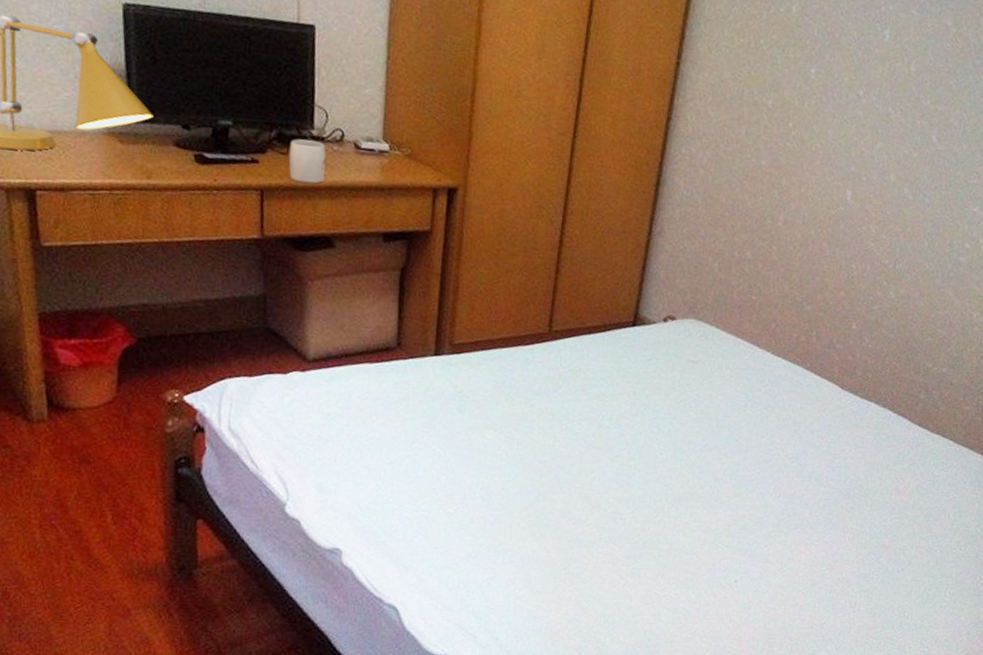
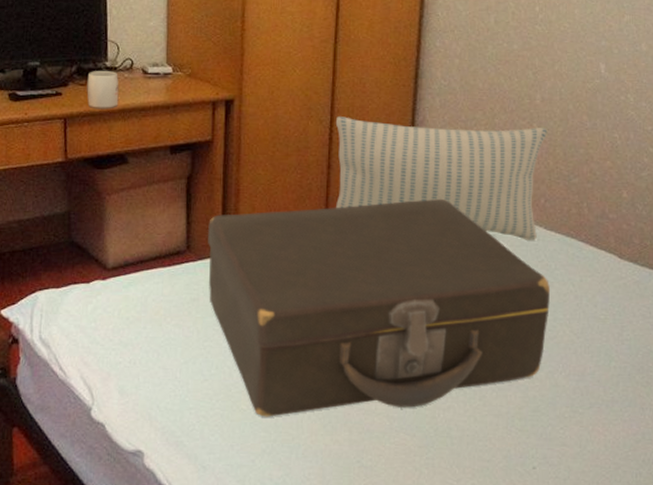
suitcase: none [419,312,771,522] -> present [207,198,551,417]
pillow: none [561,218,787,365] -> present [335,116,548,241]

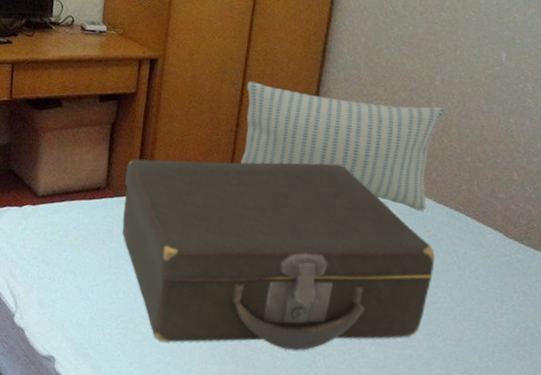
mug: present [86,71,119,110] -> none [32,24,61,59]

